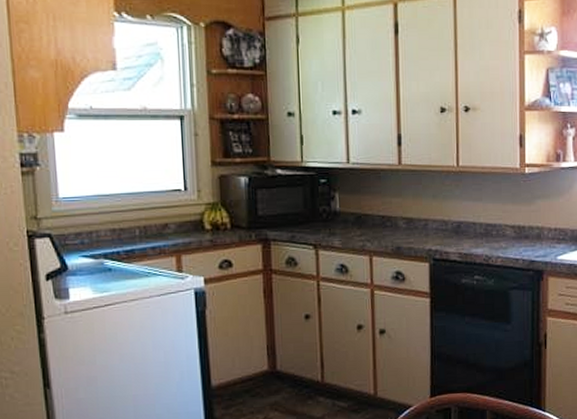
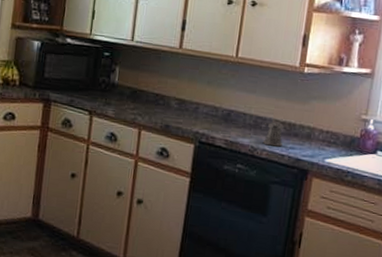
pepper shaker: none [494,227,515,252] -> present [262,122,283,147]

